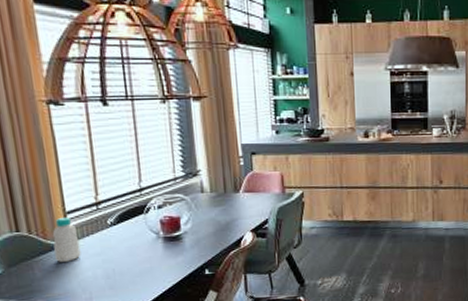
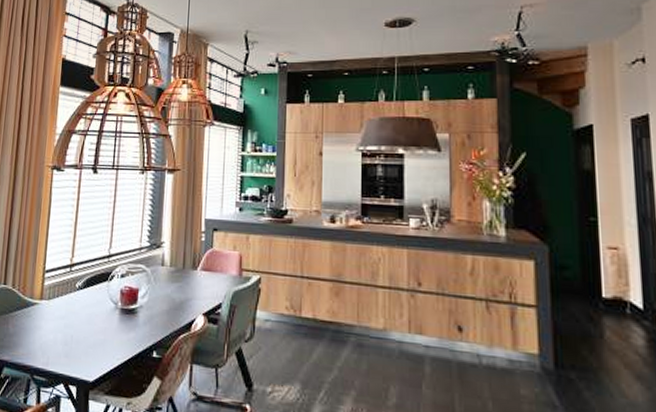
bottle: present [52,216,81,262] -> none [27,275,50,321]

